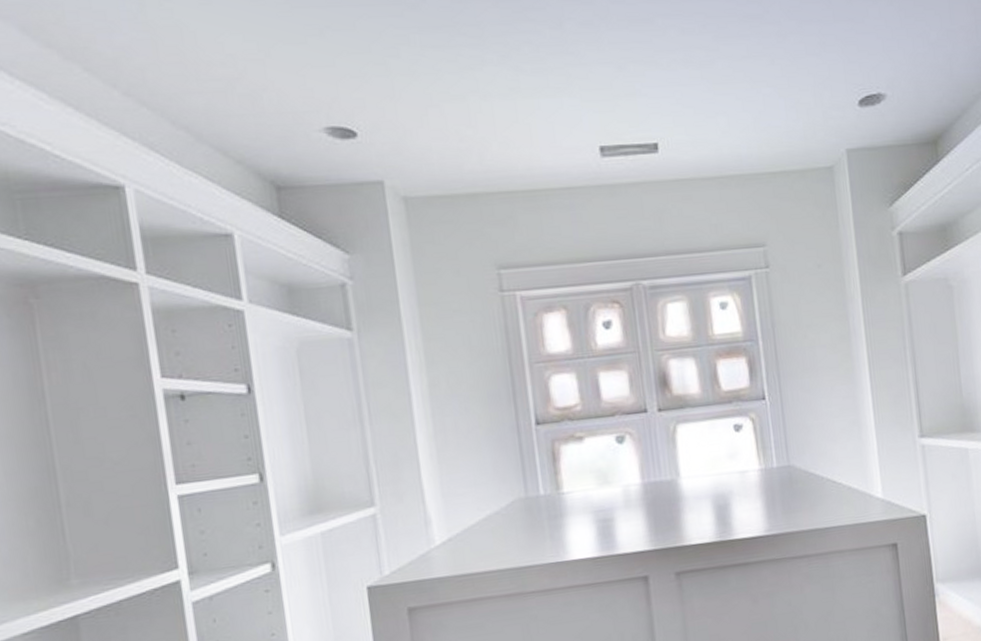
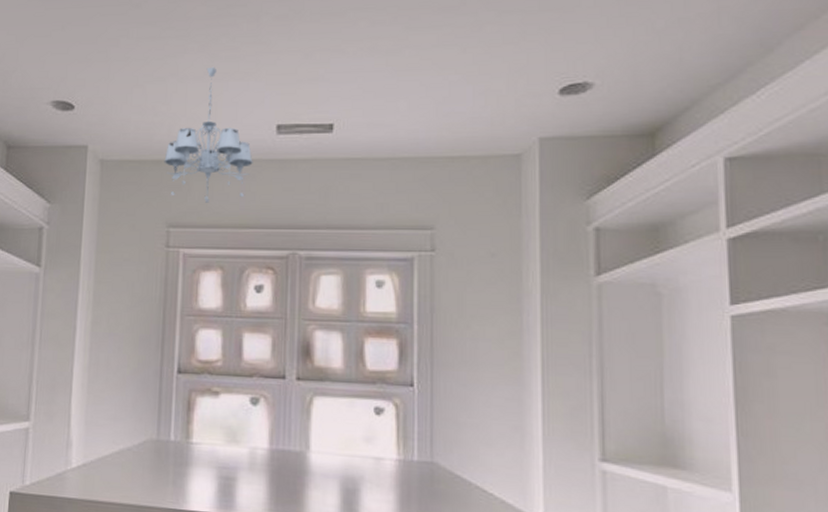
chandelier: none [480,81,581,238] -> present [164,67,253,203]

